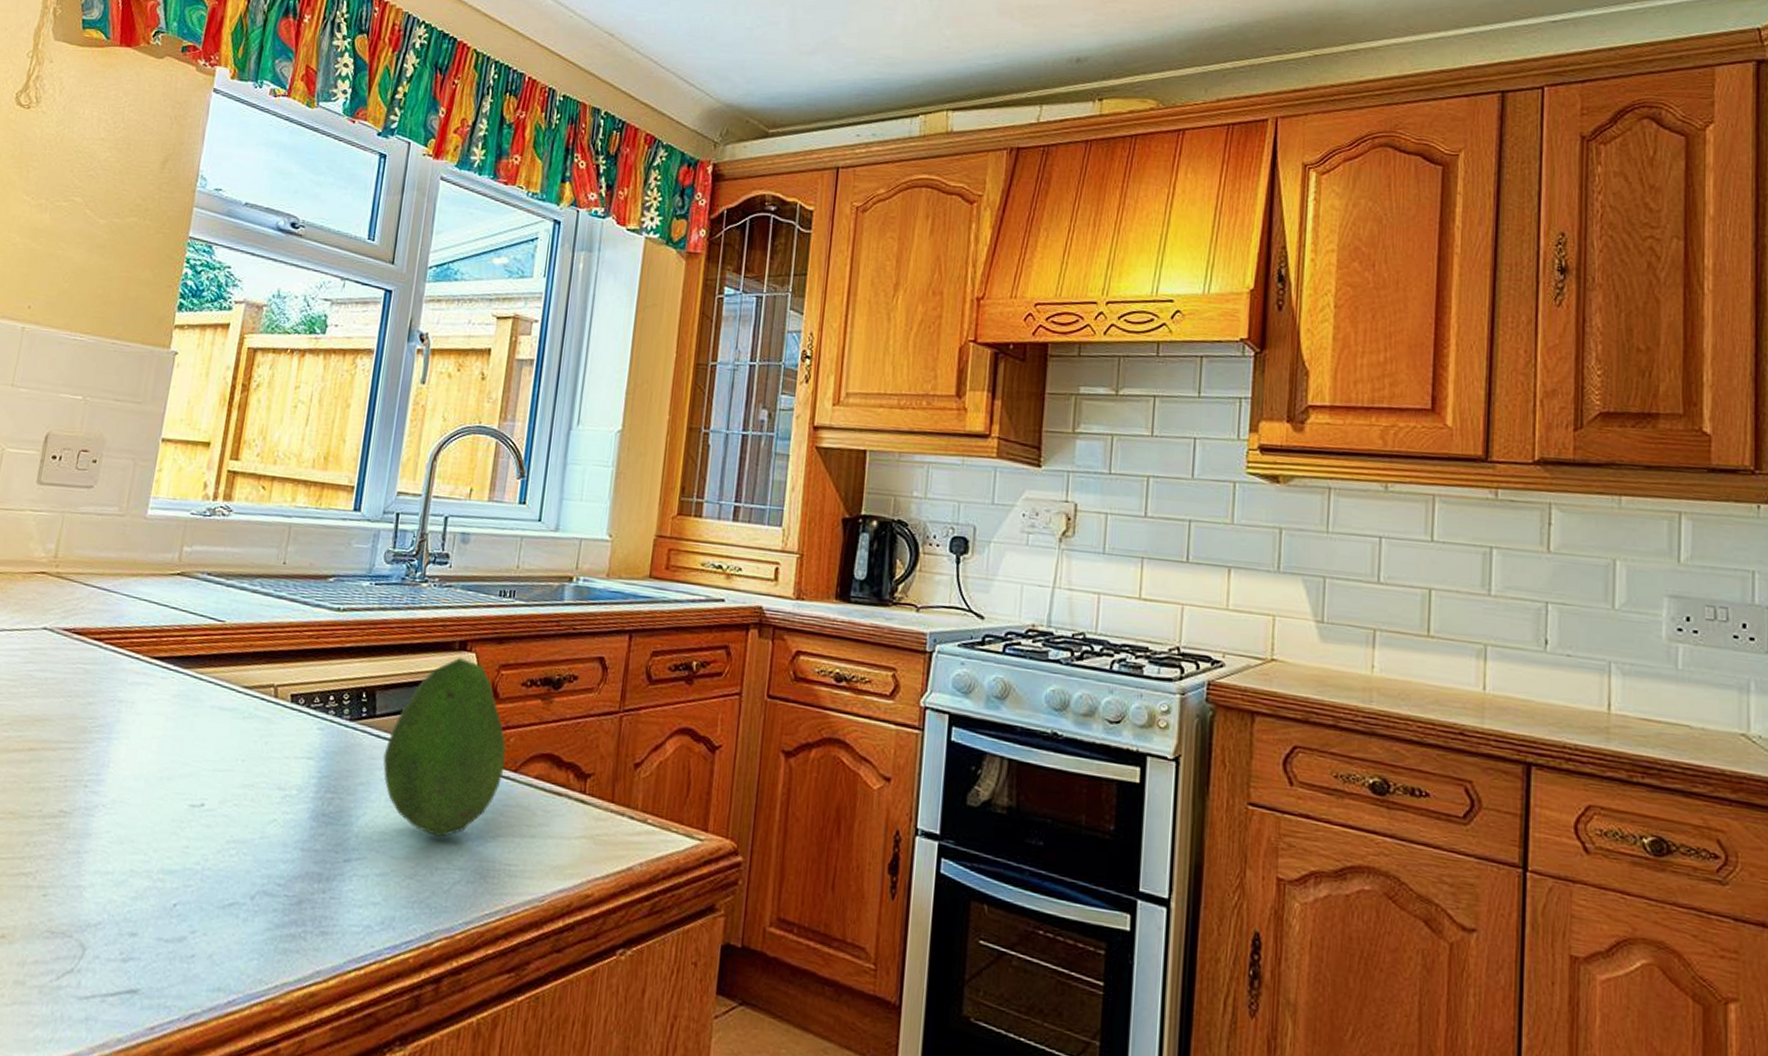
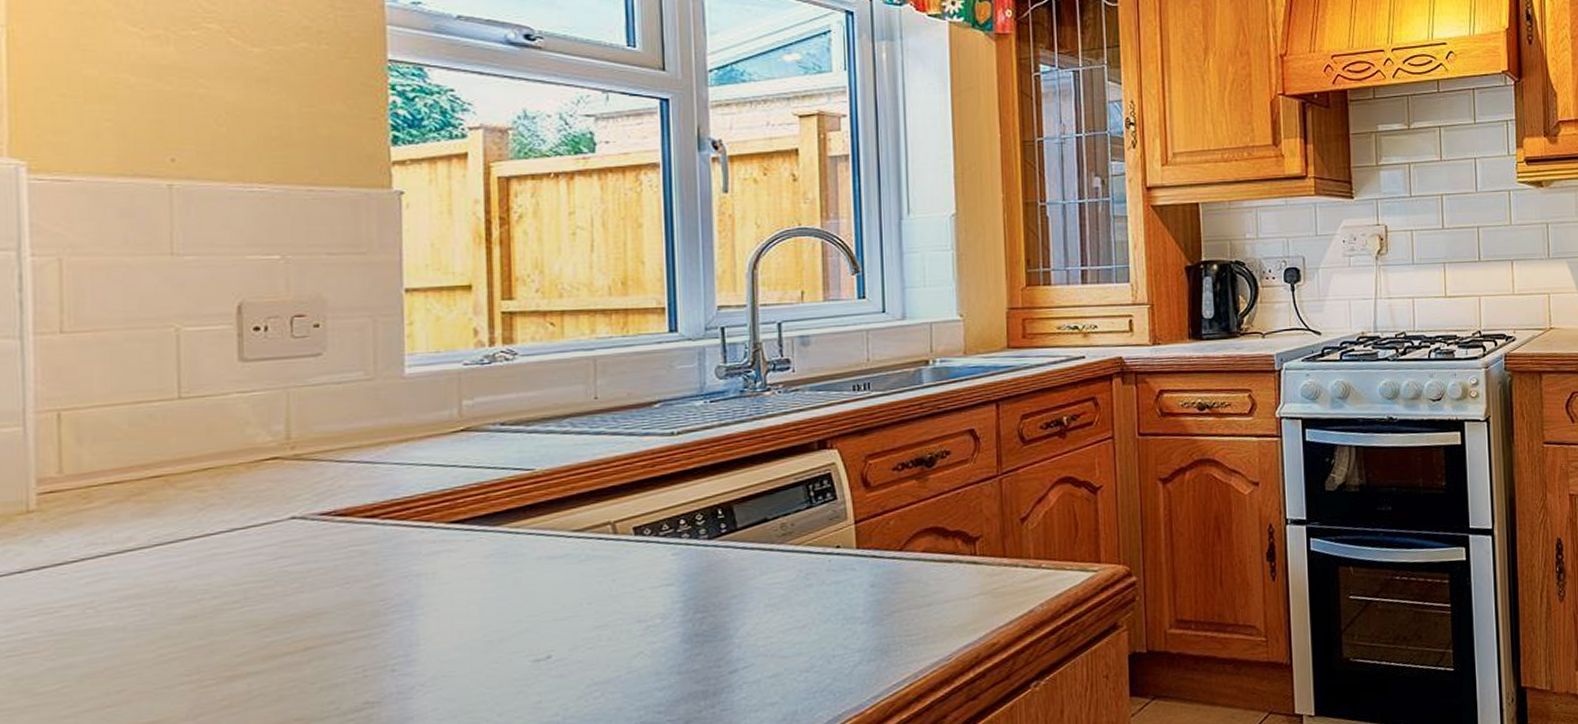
fruit: present [383,658,506,837] -> none [754,456,889,628]

